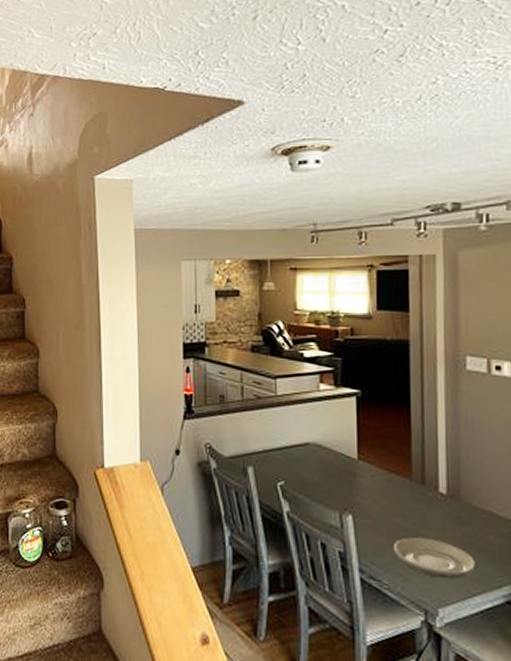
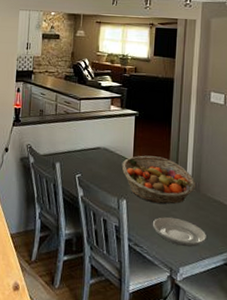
fruit basket: none [342,451,455,520] -> present [121,155,197,204]

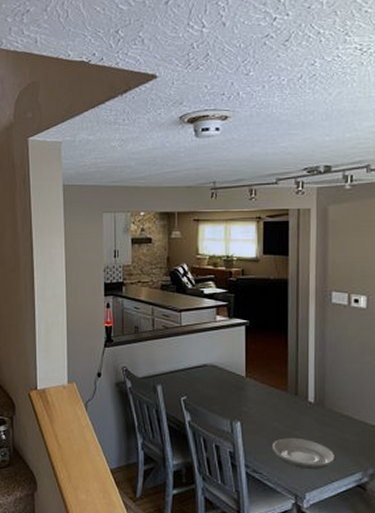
fruit basket: present [121,155,197,204] -> none [233,370,321,424]

